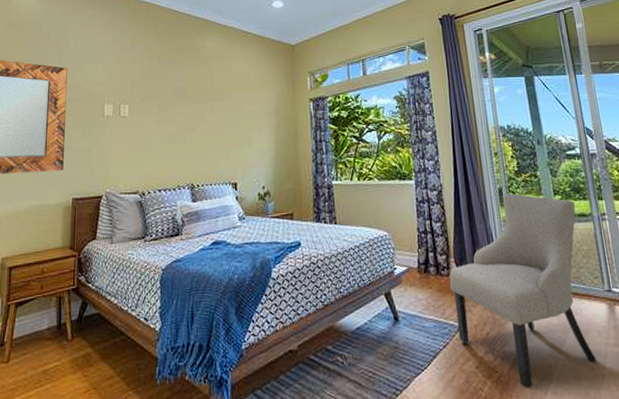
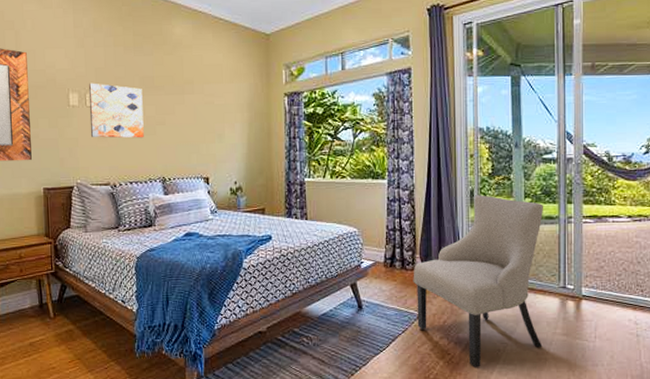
wall art: none [122,94,174,147] -> present [88,83,144,138]

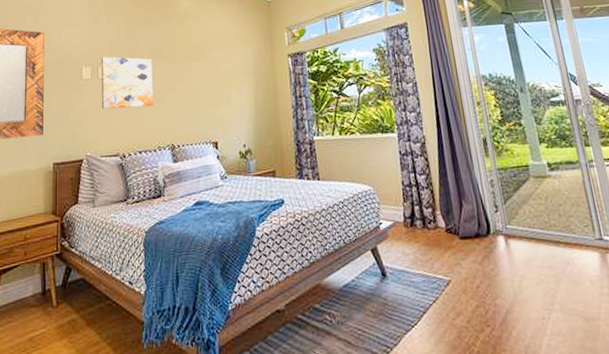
chair: present [413,195,544,367] -> none [436,143,591,341]

